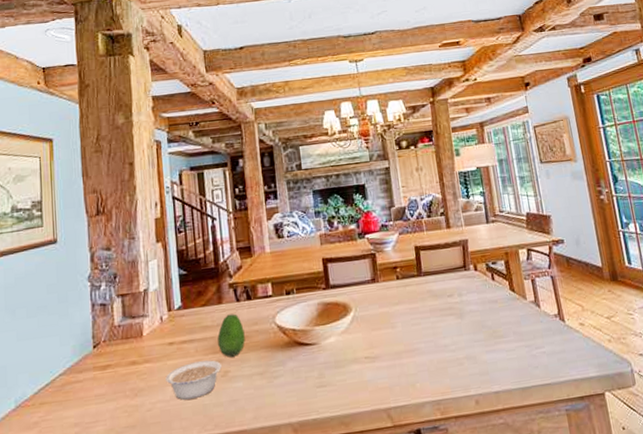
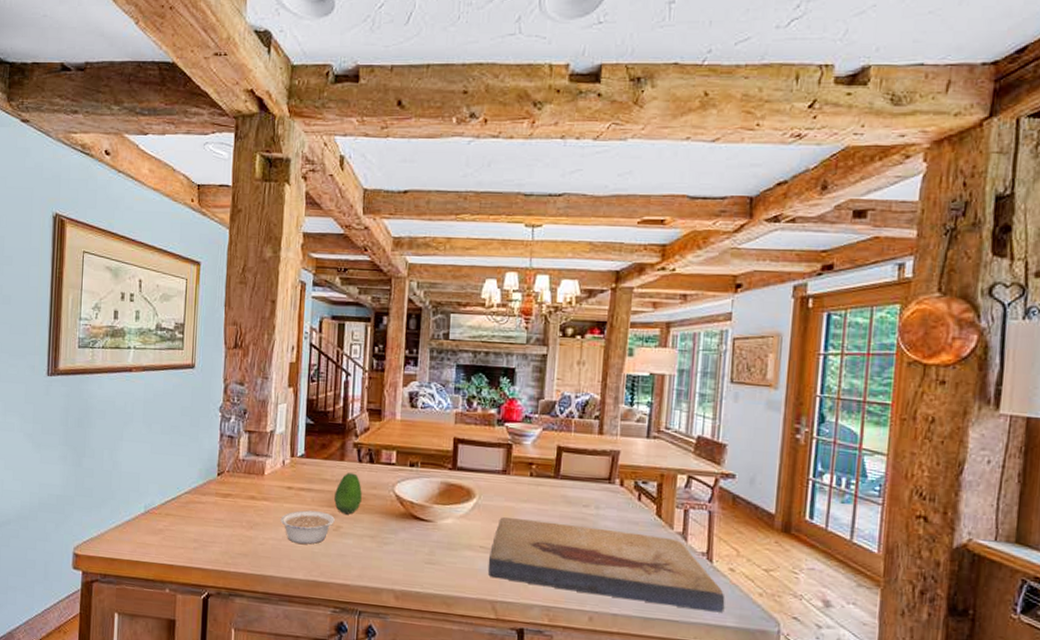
fish fossil: none [375,308,585,385] -> present [487,516,725,613]

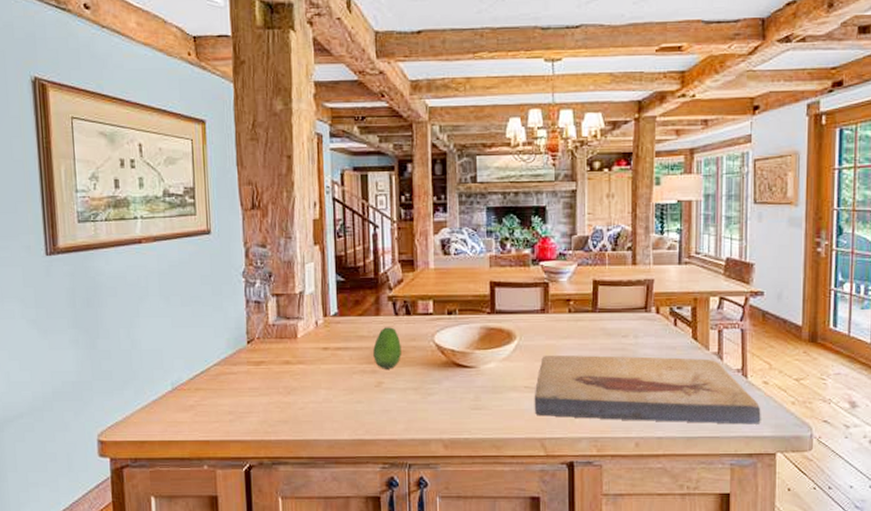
legume: present [280,510,335,544] -> none [319,369,376,403]

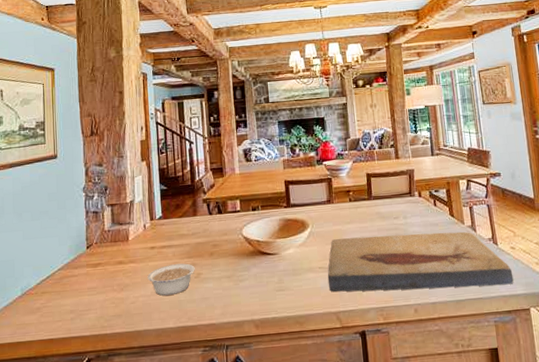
legume: none [319,369,376,403] -> present [147,263,195,296]
fruit: present [373,327,401,369] -> none [192,225,216,262]

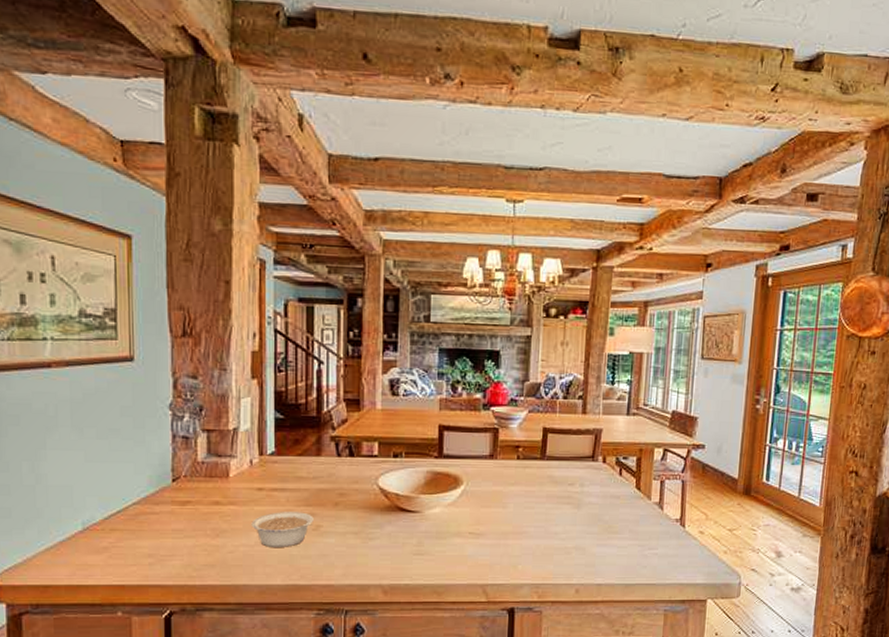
fish fossil: present [327,231,514,292] -> none [477,501,696,572]

